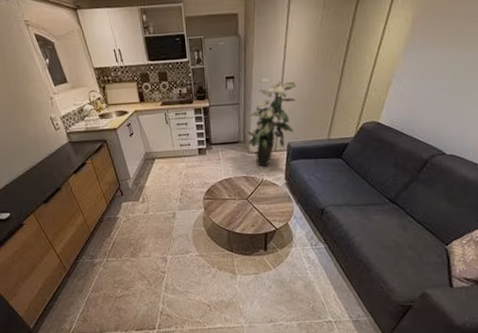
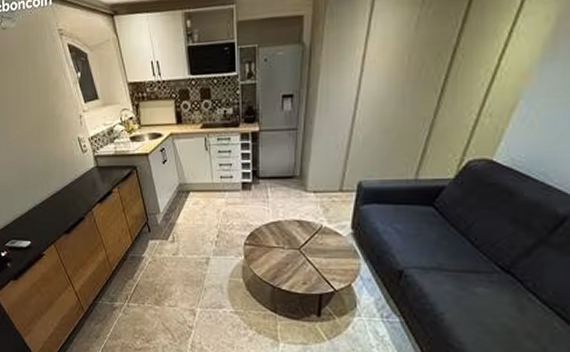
indoor plant: present [247,78,296,166] -> none [304,97,376,210]

